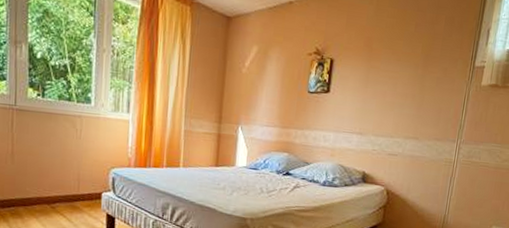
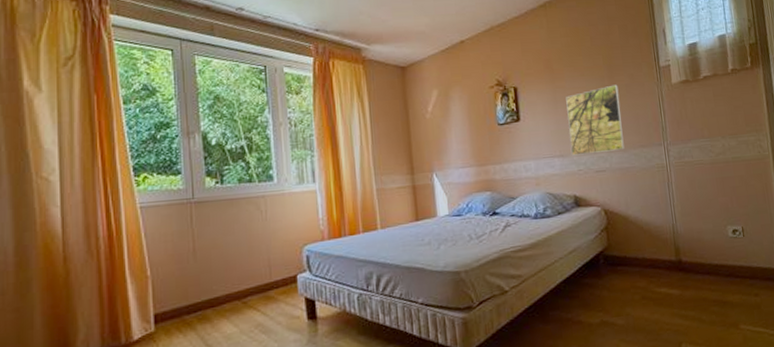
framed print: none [369,75,430,140] -> present [566,84,625,156]

